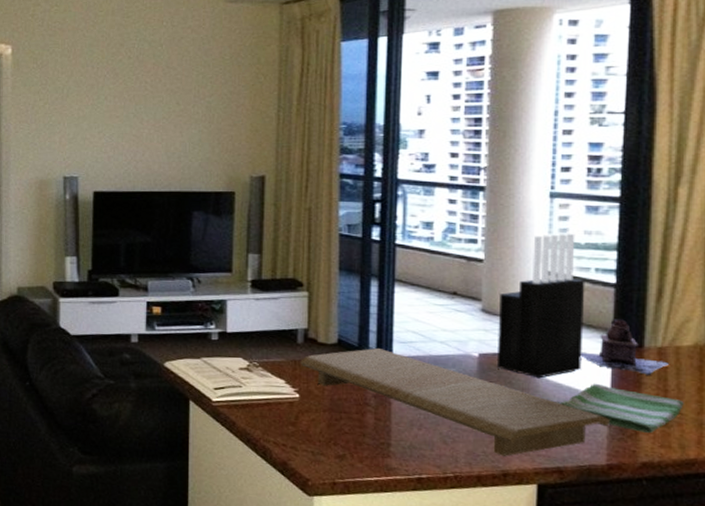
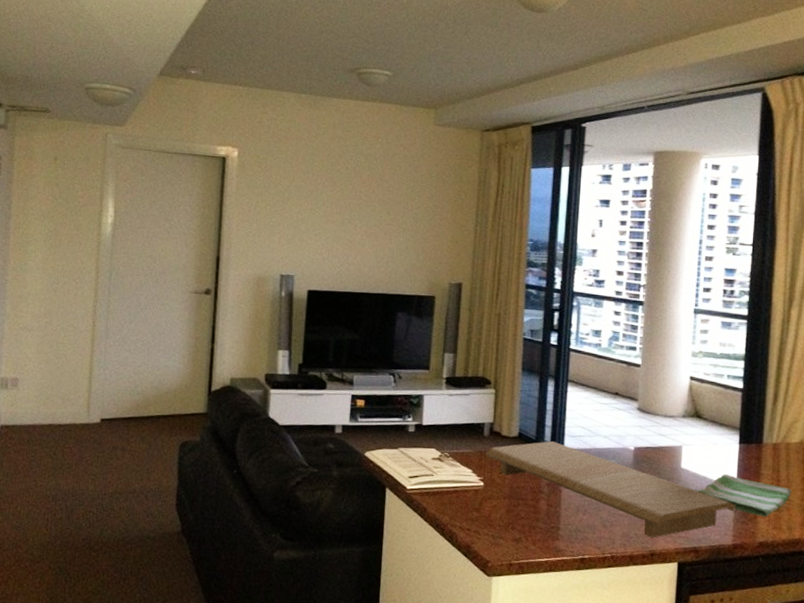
knife block: present [496,233,585,379] -> none [648,344,720,470]
teapot: present [580,319,669,375] -> none [714,418,781,467]

